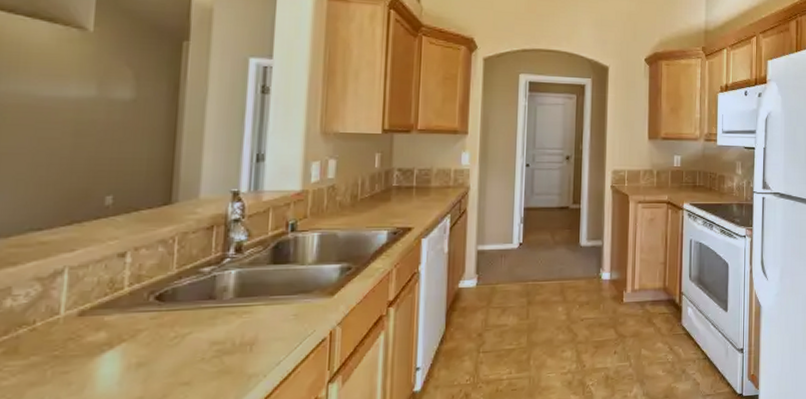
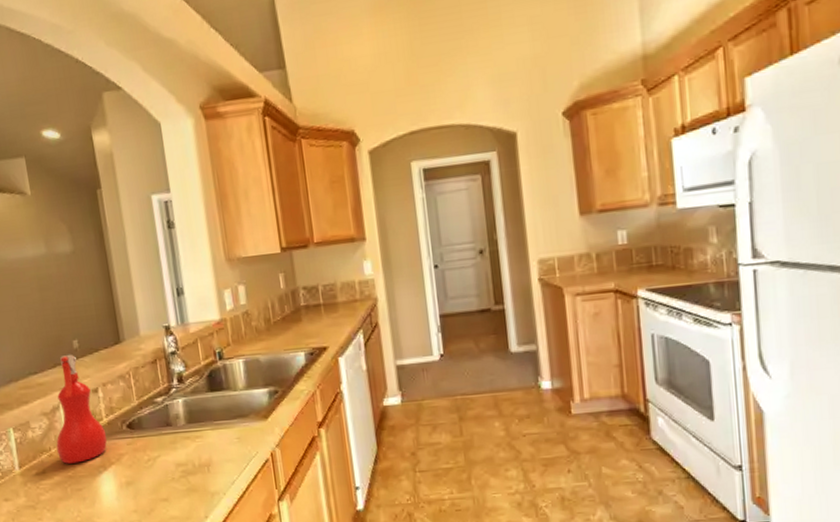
spray bottle: none [45,212,125,341] -> present [56,355,108,464]

